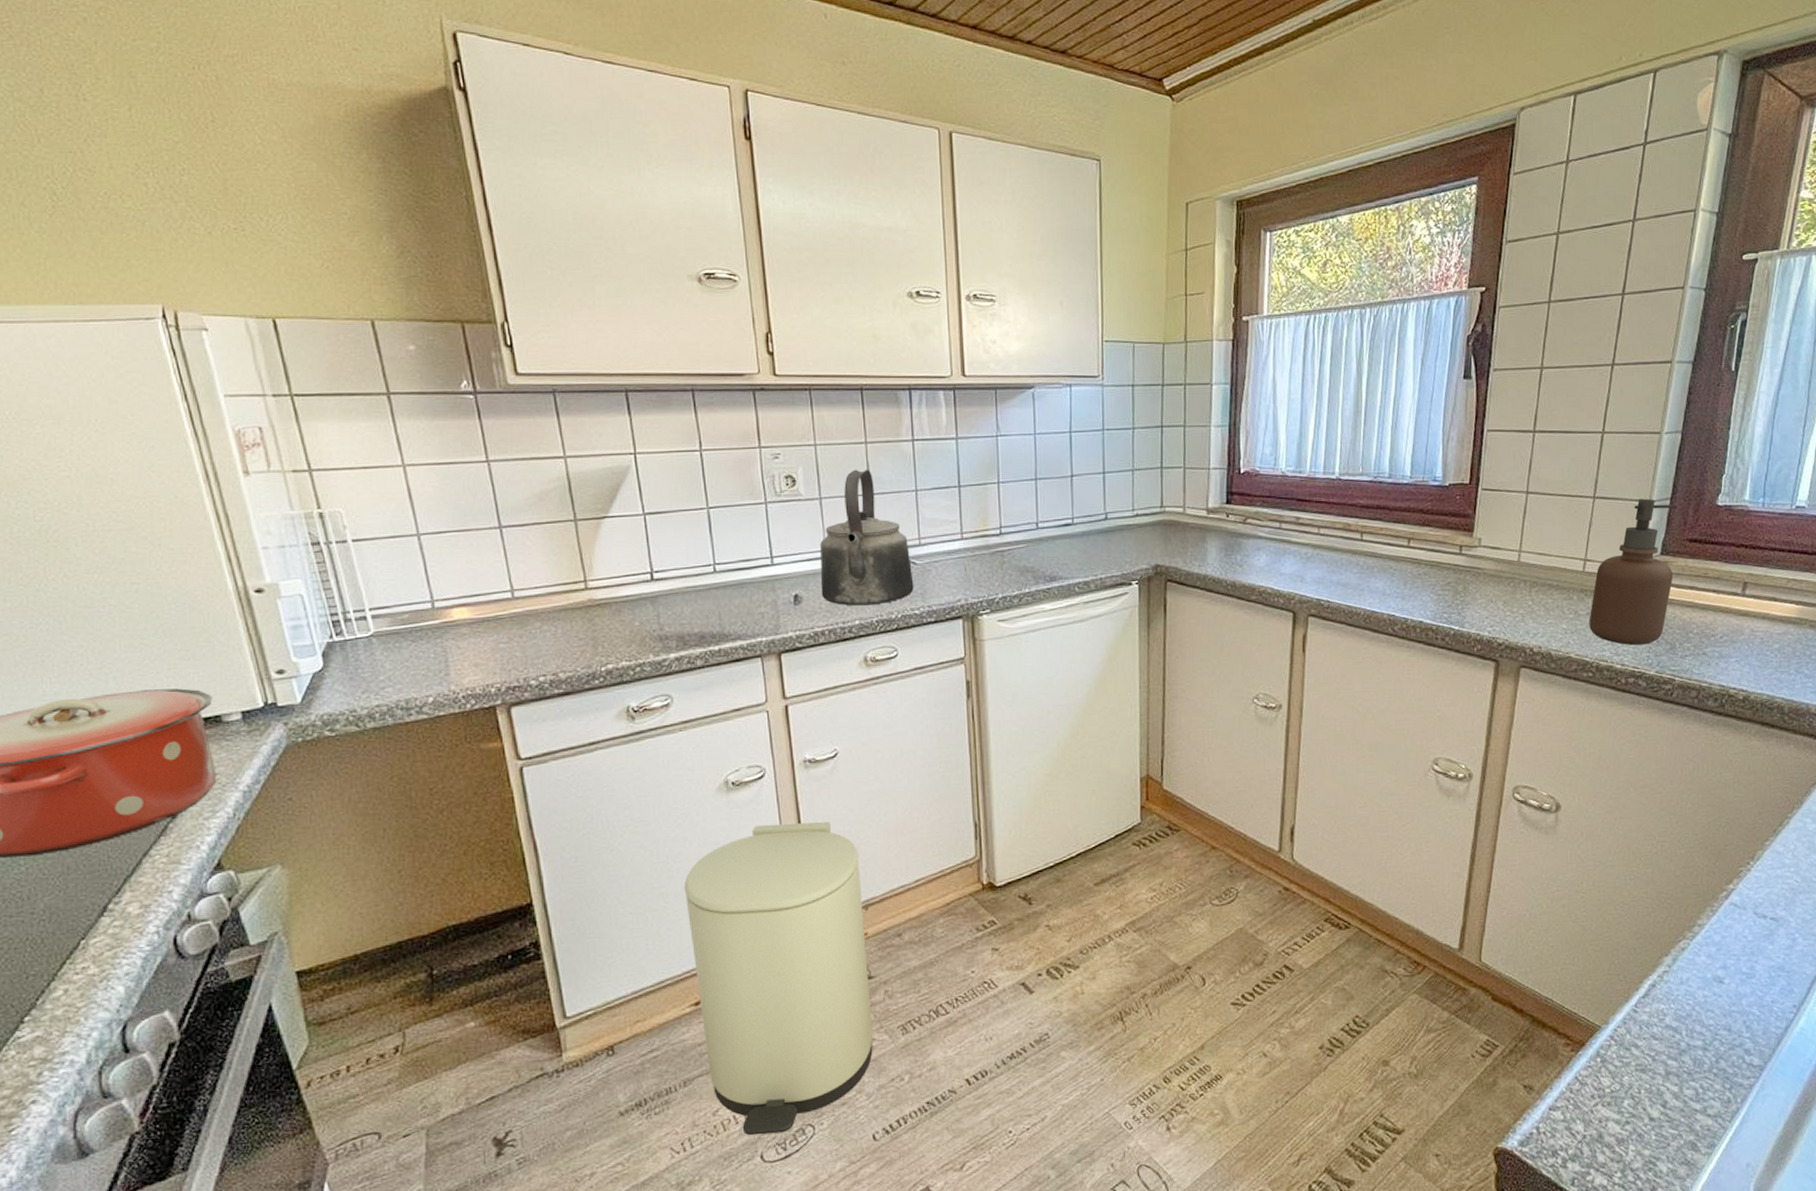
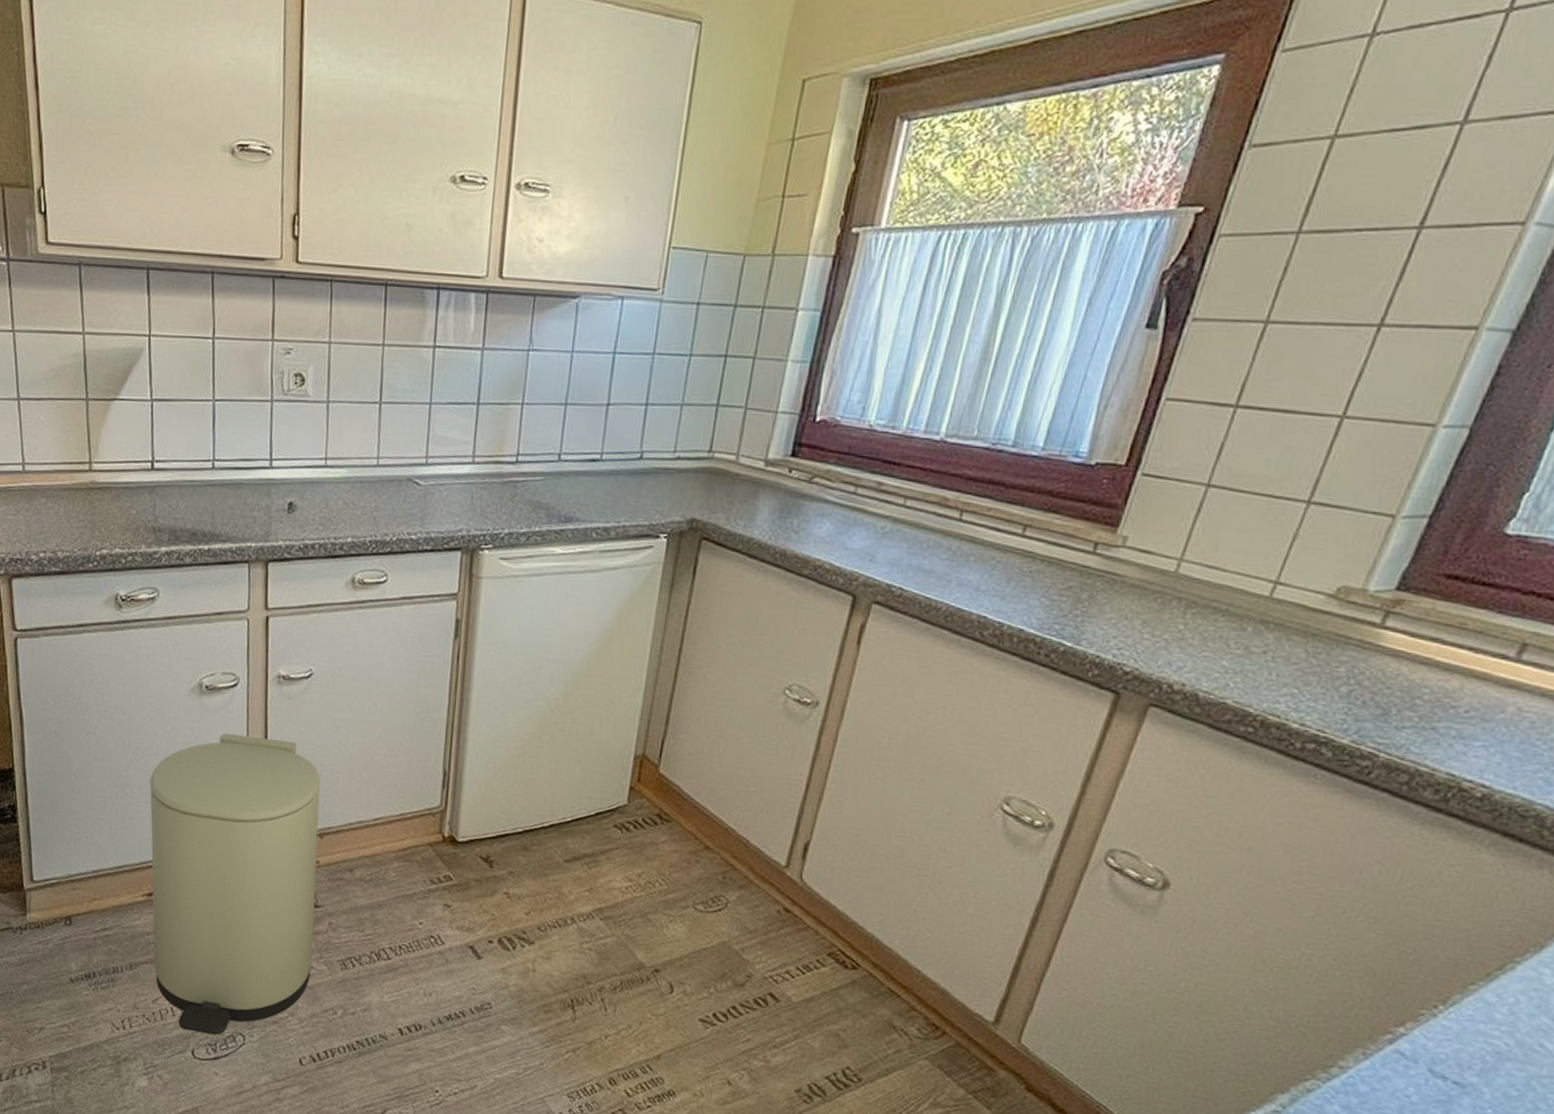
kettle: present [820,469,914,606] -> none [316,373,415,524]
soap dispenser: present [1589,498,1678,646] -> none [1262,511,1439,705]

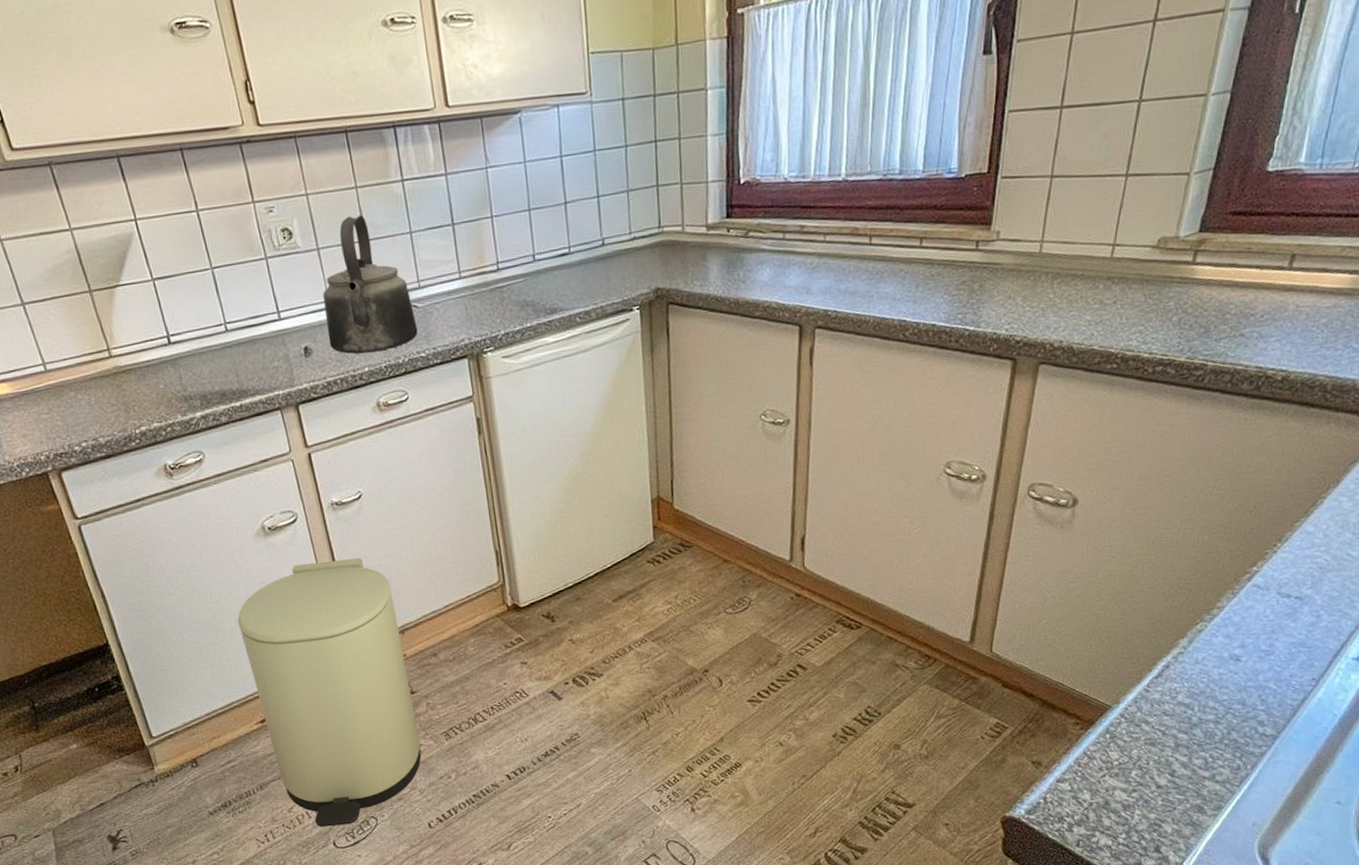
kettle: none [316,373,415,524] -> present [323,214,418,354]

